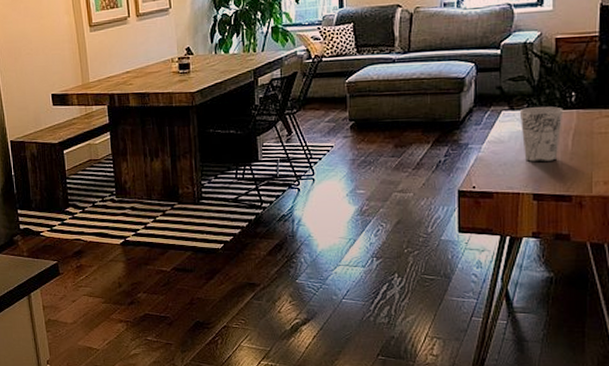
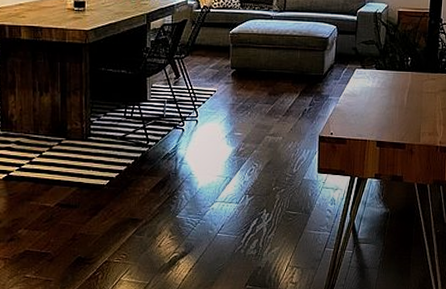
cup: present [519,106,564,163] -> none [369,68,402,115]

